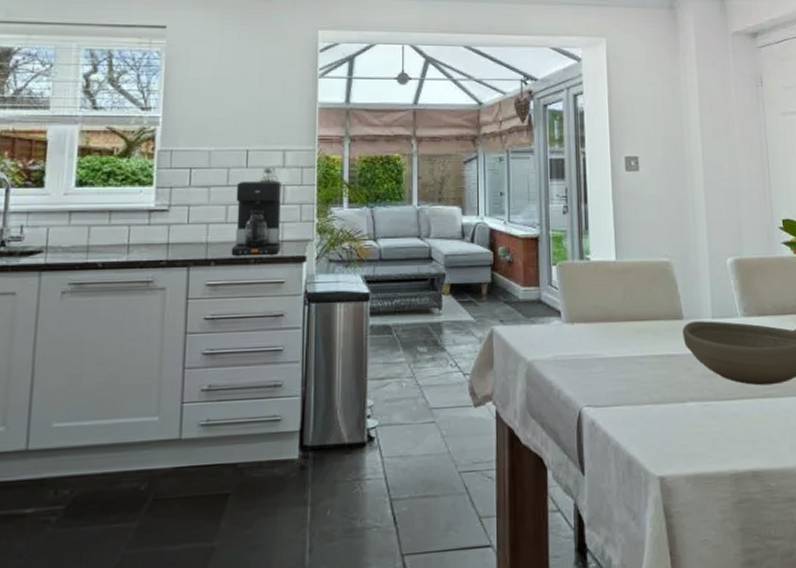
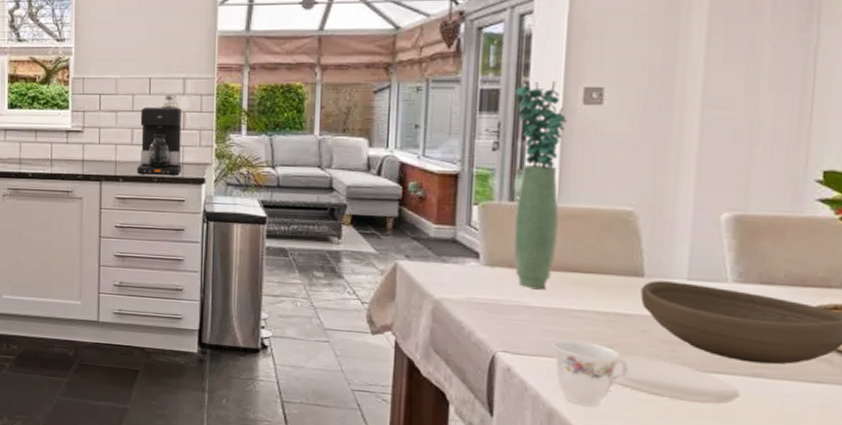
vase: none [575,149,619,341] -> present [513,78,568,290]
teacup: none [623,384,682,449] -> present [550,338,629,407]
plate: none [670,393,759,430] -> present [611,355,741,405]

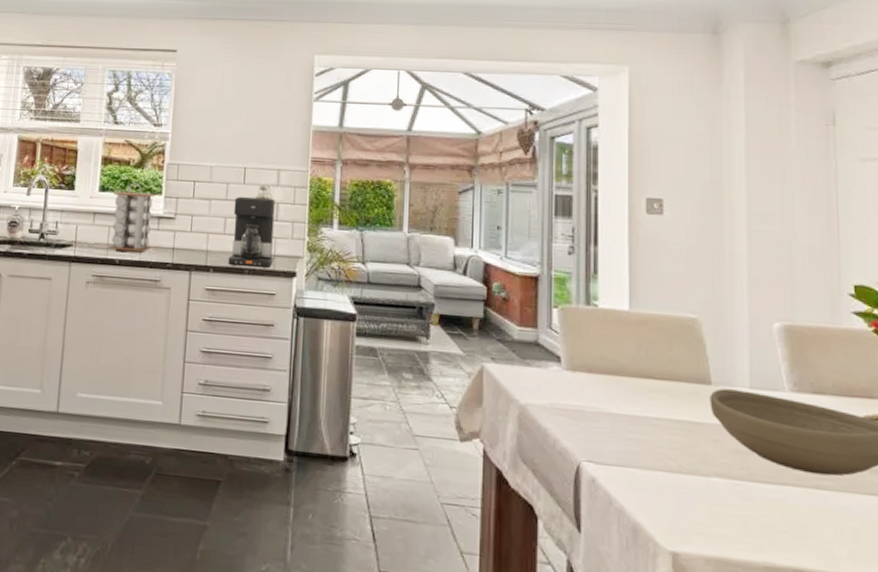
spice rack: none [21,98,63,166] -> present [108,182,156,253]
vase: present [513,78,568,290] -> none [585,186,634,396]
teacup: present [550,338,629,407] -> none [631,447,704,522]
plate: present [611,355,741,405] -> none [689,465,807,518]

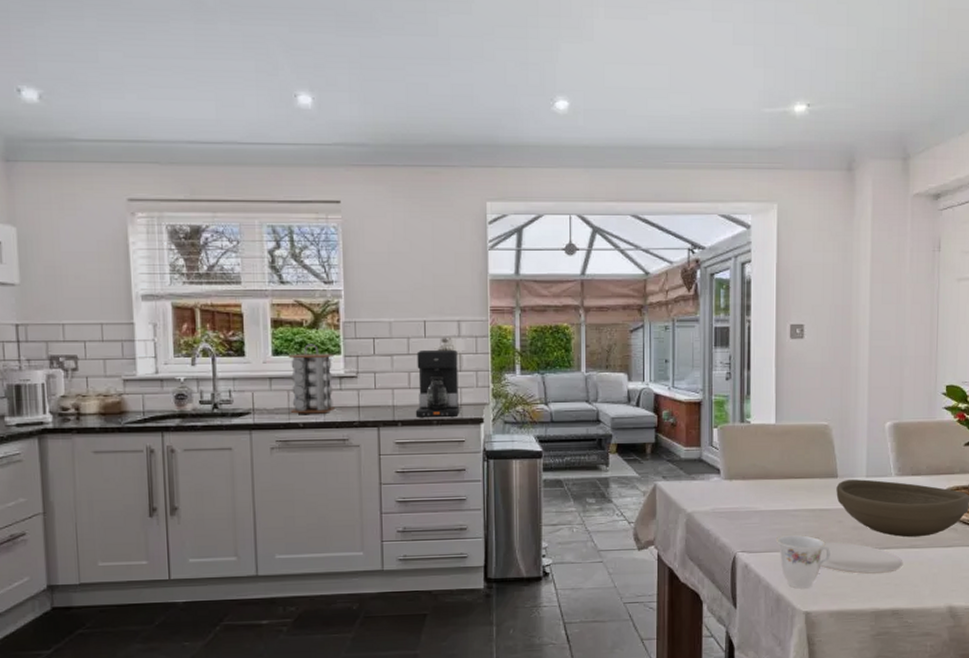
teacup: none [631,447,704,522] -> present [775,534,830,589]
plate: none [689,465,807,518] -> present [819,542,903,575]

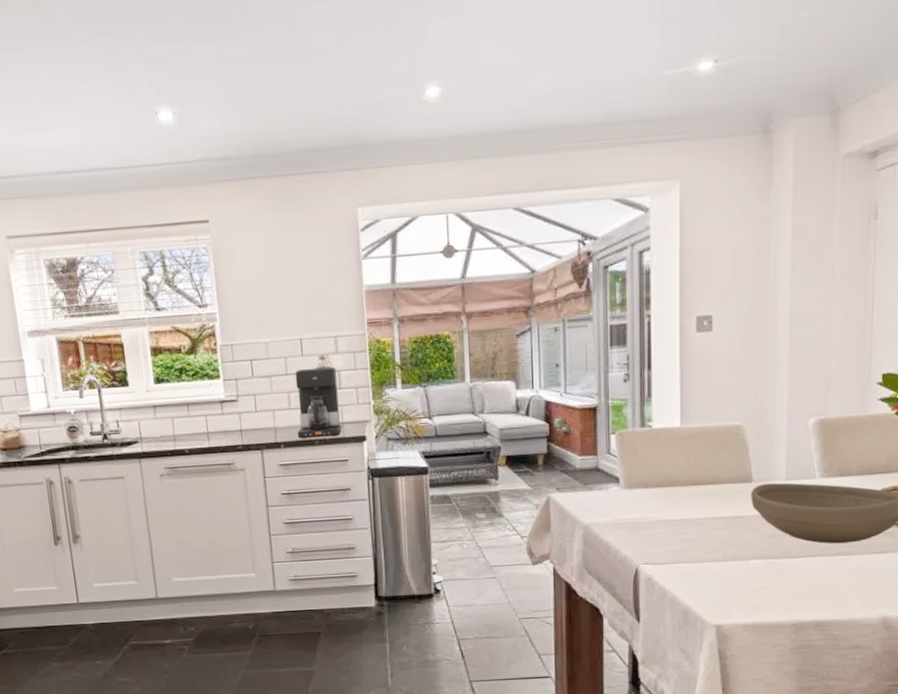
spice rack: present [288,344,336,415] -> none [169,369,219,442]
teacup: present [775,534,830,589] -> none [682,544,744,601]
plate: present [819,542,903,575] -> none [732,551,829,585]

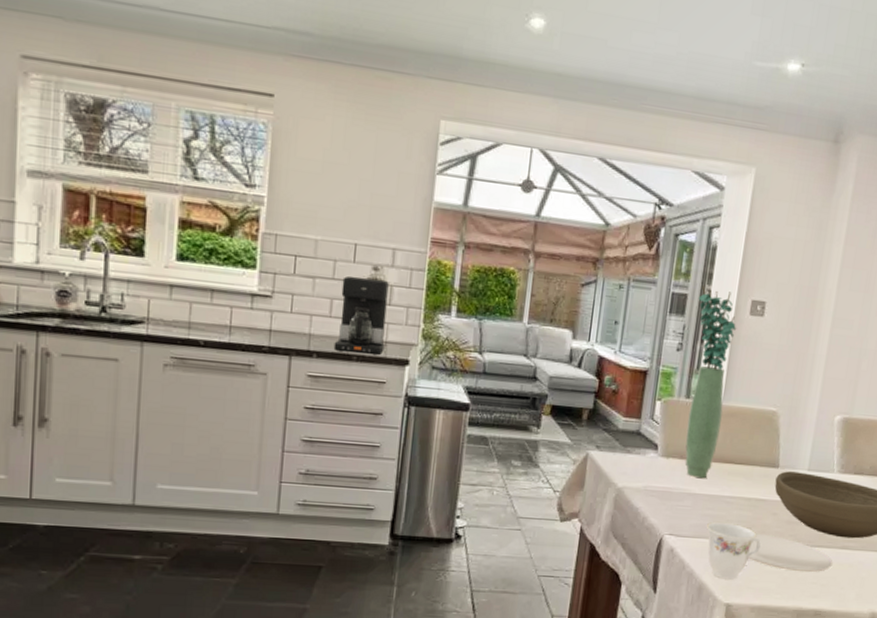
vase: none [638,312,685,505] -> present [684,285,737,479]
teacup: none [682,544,744,601] -> present [706,521,761,580]
plate: none [732,551,829,585] -> present [747,535,833,573]

